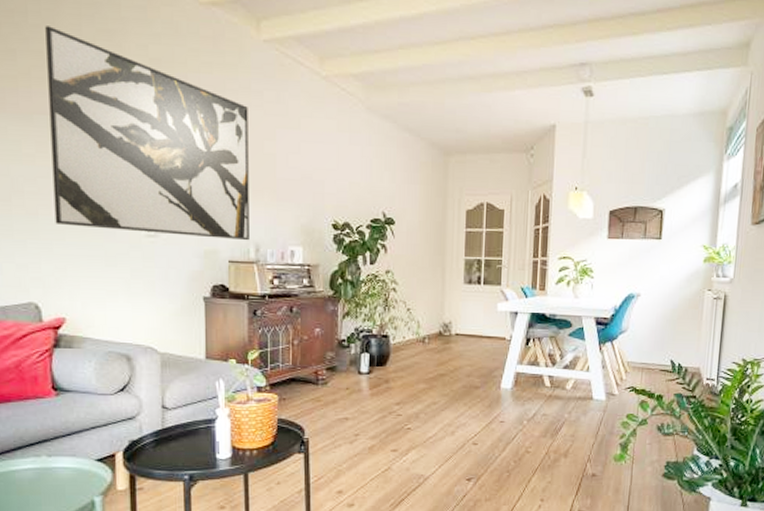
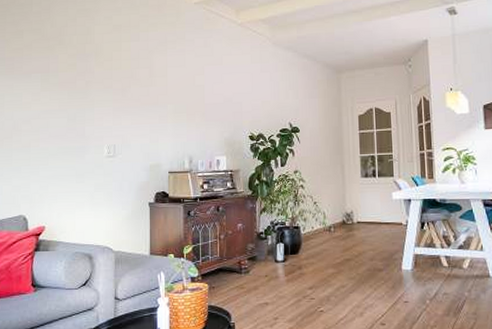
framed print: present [45,26,249,241] -> none [42,11,184,155]

